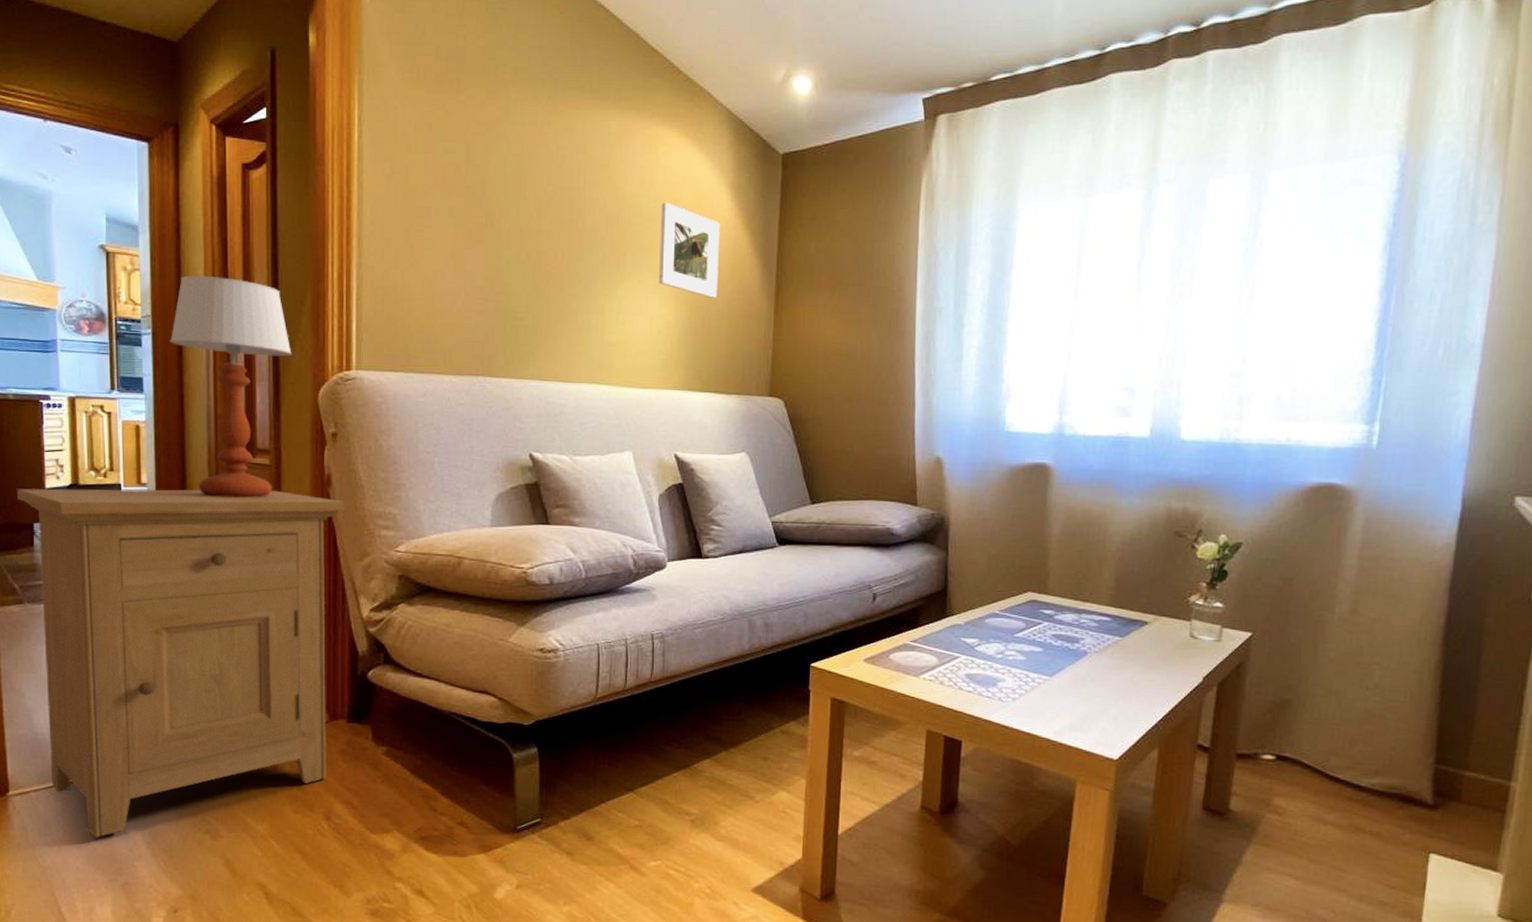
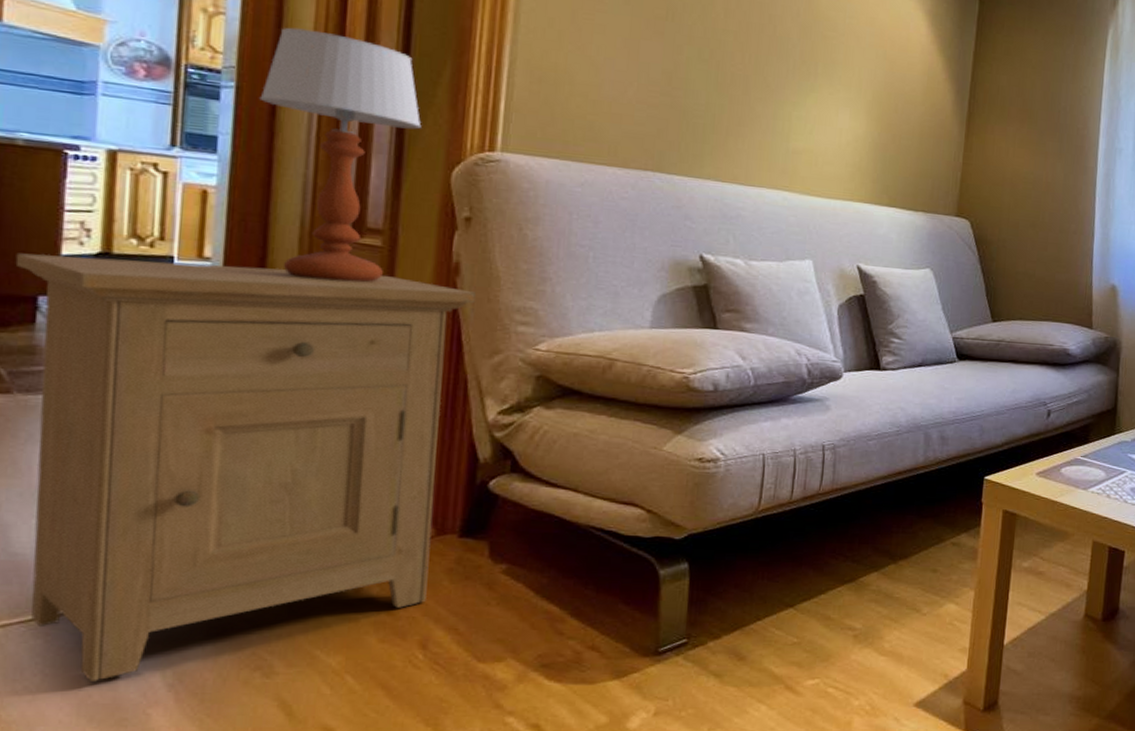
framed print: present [659,202,721,298] -> none [851,19,916,117]

